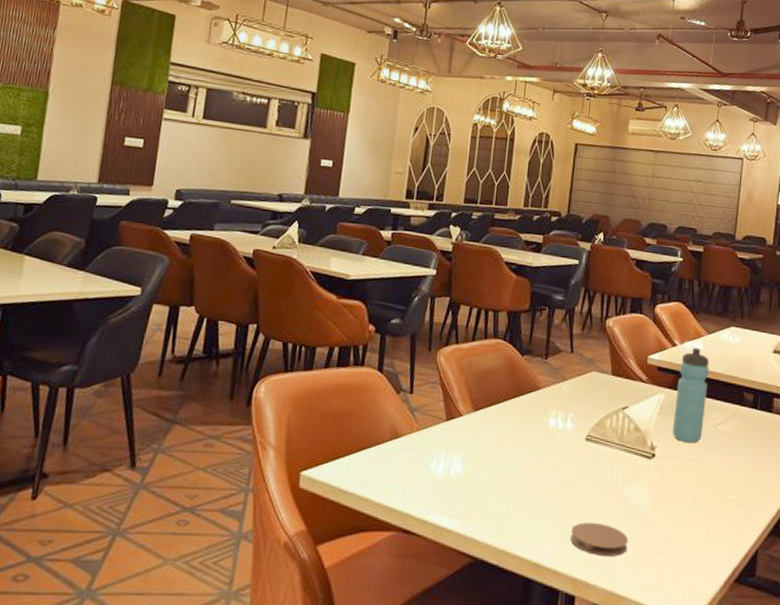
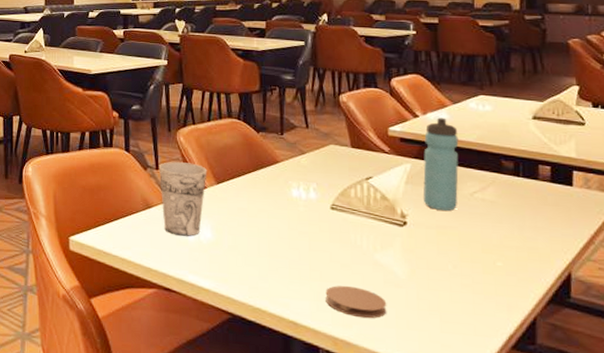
cup: none [411,385,466,470] -> present [158,162,207,236]

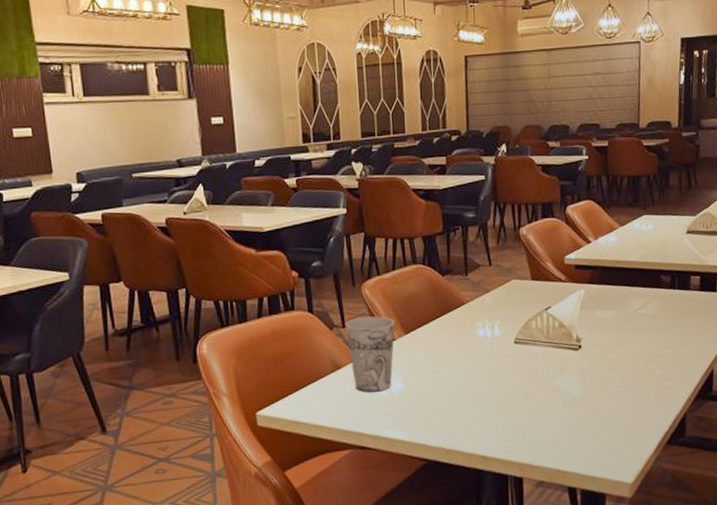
coaster: present [325,285,387,318] -> none [511,413,566,441]
water bottle: present [423,117,459,211] -> none [595,241,626,330]

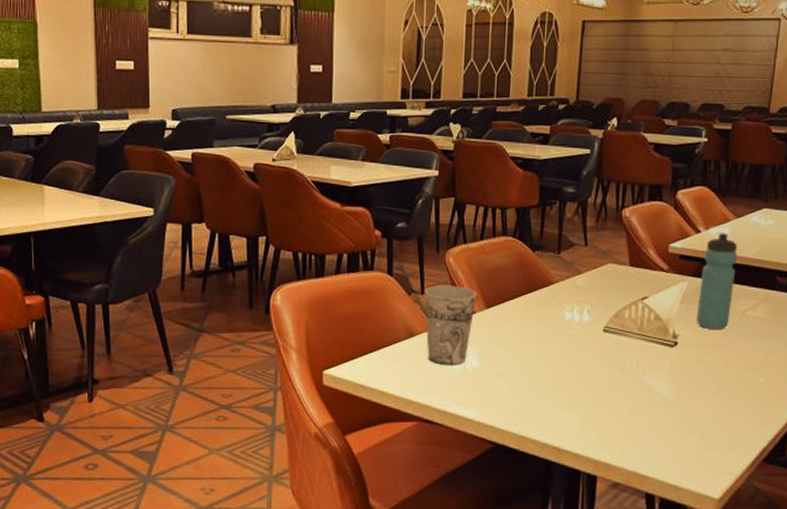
water bottle: none [595,241,626,330] -> present [696,233,738,329]

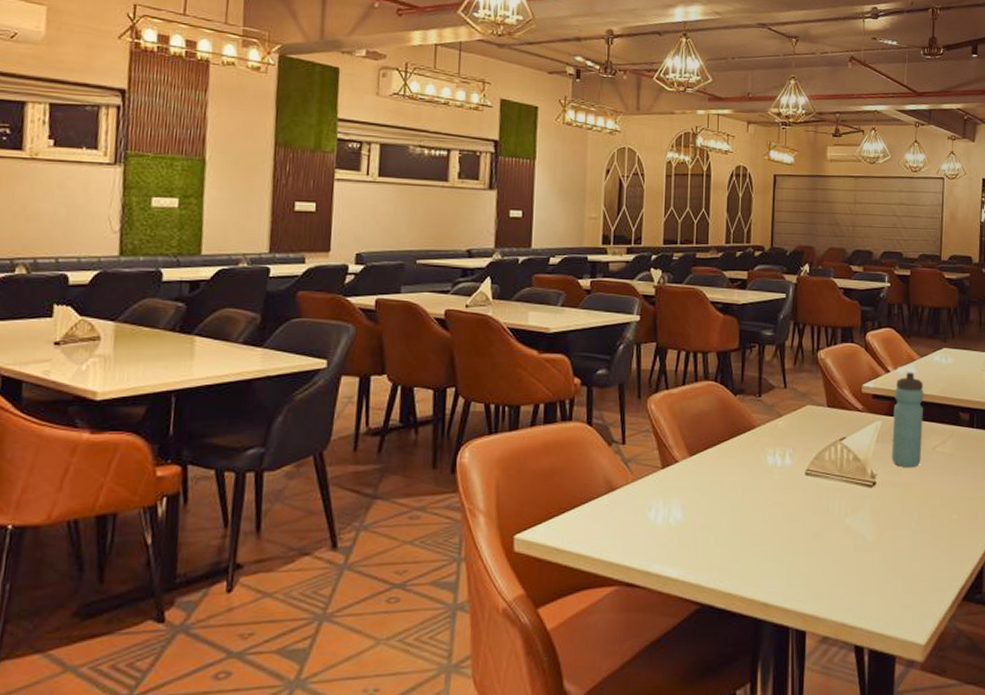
cup: present [424,285,477,365] -> none [625,434,680,520]

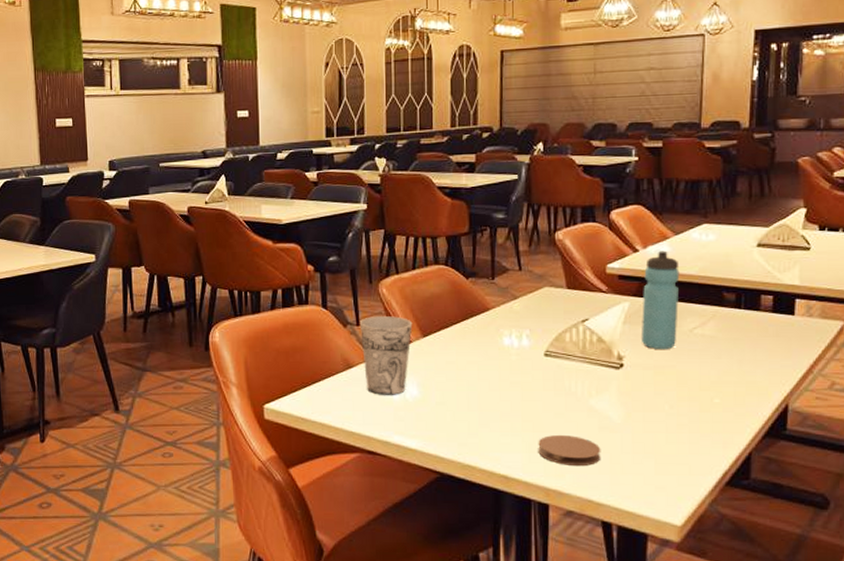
cup: none [625,434,680,520] -> present [359,316,413,395]
coaster: none [797,556,855,589] -> present [538,434,601,467]

